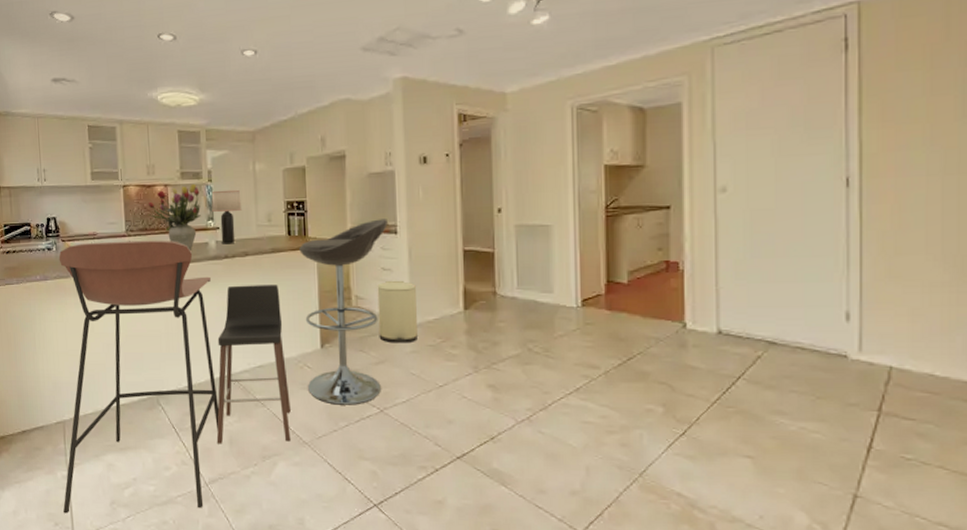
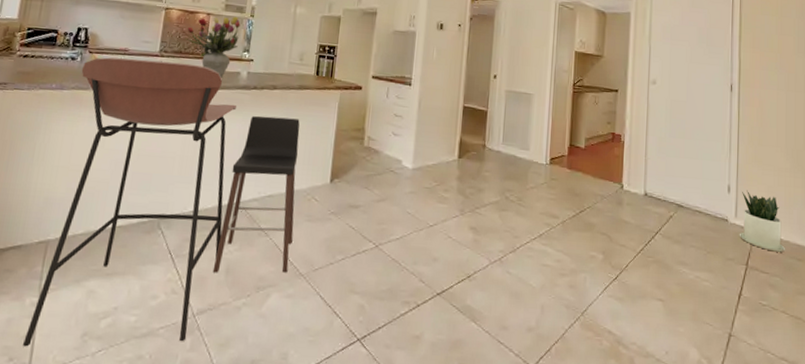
table lamp: present [211,189,242,244] -> none [249,25,279,77]
bar stool: present [299,219,388,405] -> none [312,71,405,240]
pedal bin: present [377,280,417,344] -> none [384,125,421,184]
planter: none [865,315,944,392] -> present [739,190,786,252]

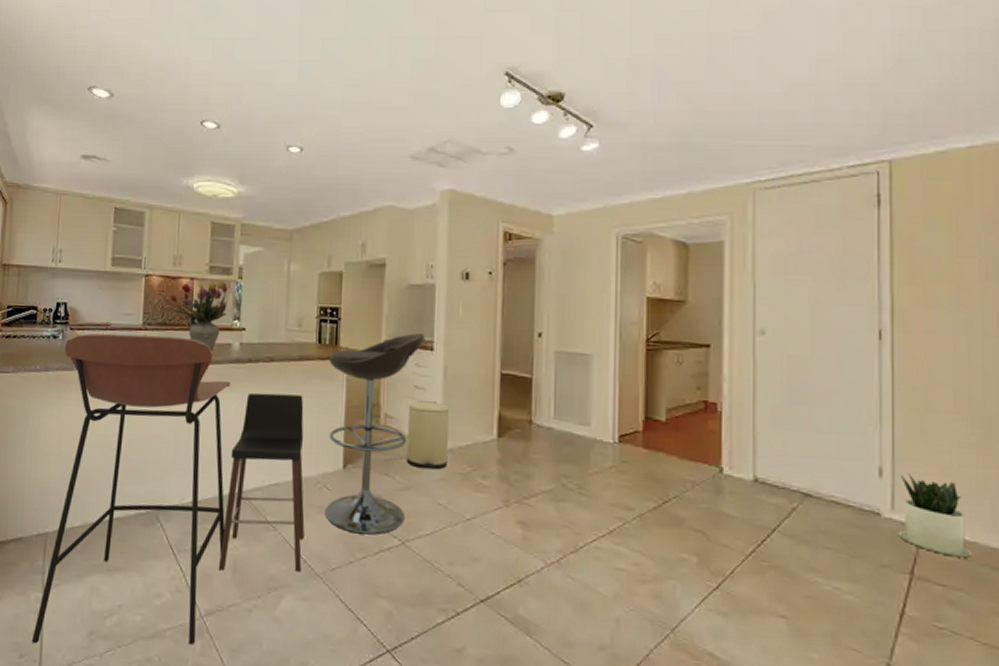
bar stool: none [312,71,405,240] -> present [325,333,424,535]
pedal bin: none [384,125,421,184] -> present [406,399,449,470]

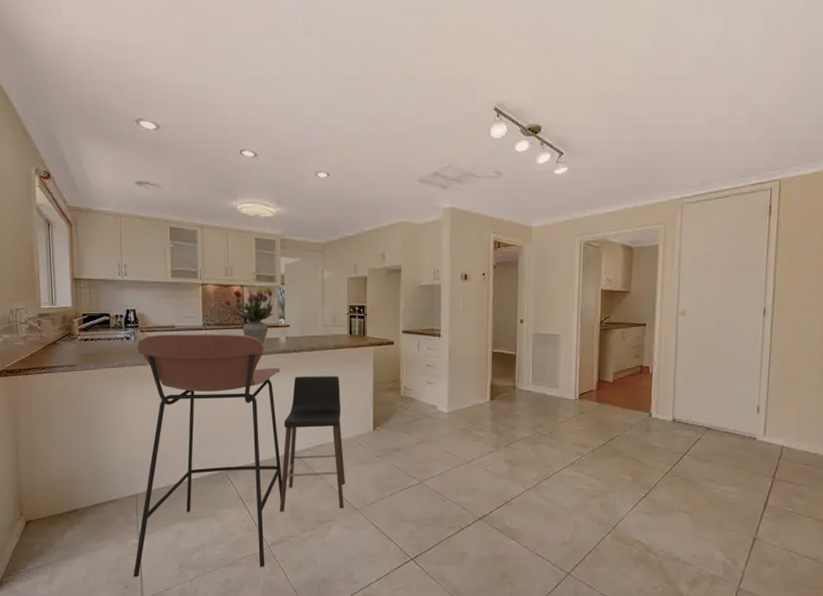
bar stool: present [325,333,424,535] -> none [359,324,433,478]
pedal bin: present [406,399,449,470] -> none [422,375,453,427]
planter: present [898,473,973,558] -> none [767,409,814,464]

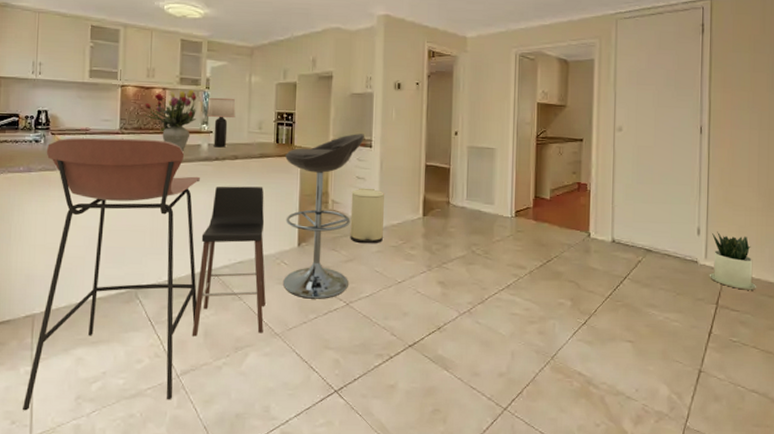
table lamp: none [283,293,310,340] -> present [207,97,236,148]
bar stool: none [359,324,433,478] -> present [283,134,364,299]
pedal bin: none [422,375,453,427] -> present [350,187,384,244]
planter: none [767,409,814,464] -> present [709,231,757,290]

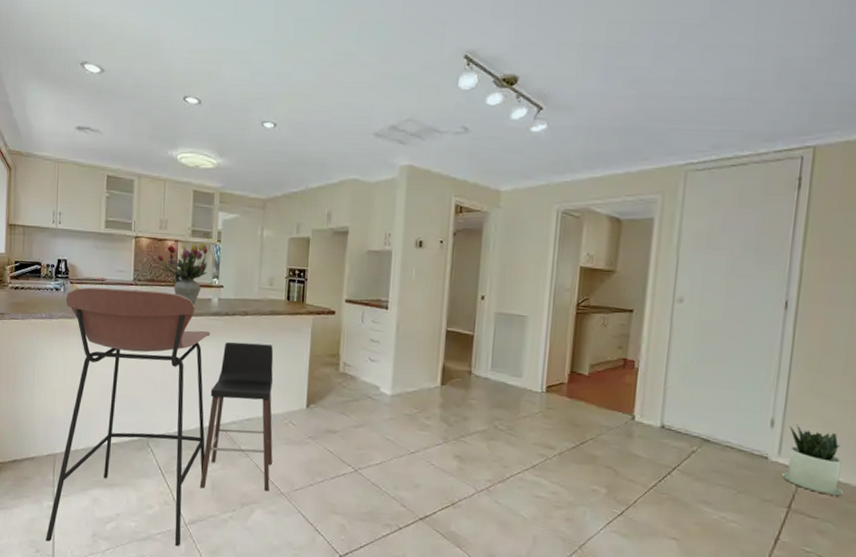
table lamp: present [207,97,236,148] -> none [218,250,247,303]
bar stool: present [283,134,364,299] -> none [290,294,380,463]
pedal bin: present [350,187,384,244] -> none [361,351,400,411]

